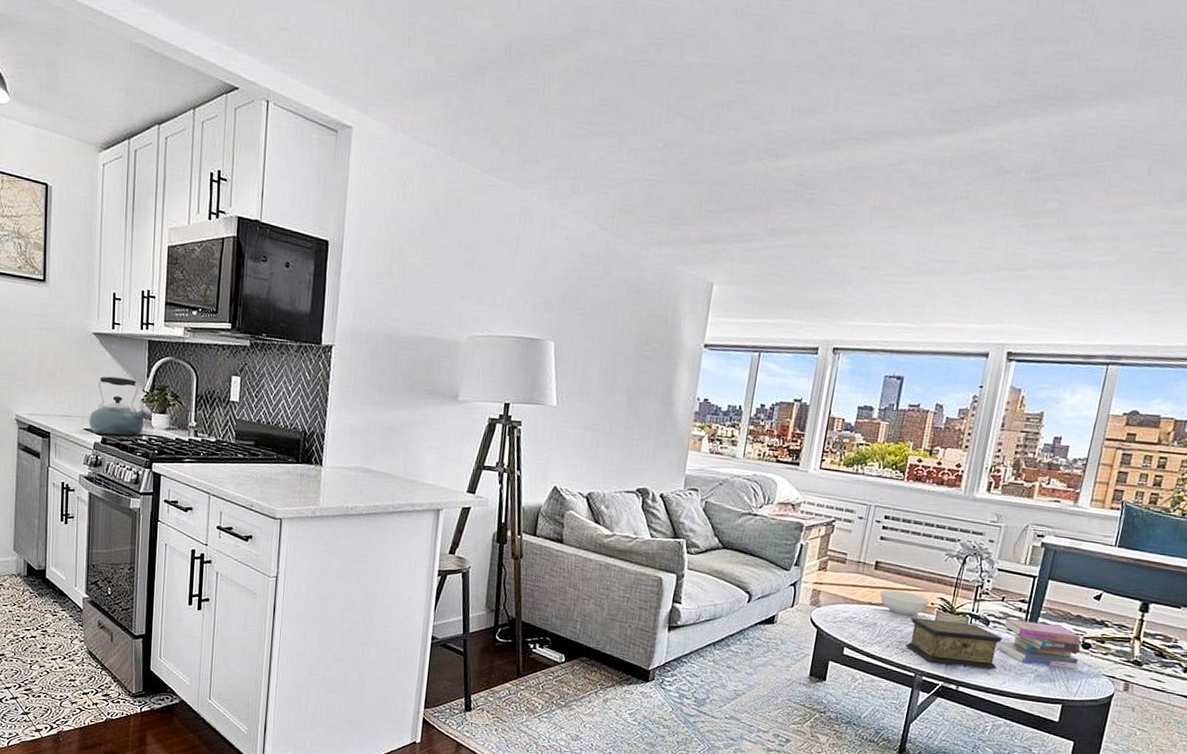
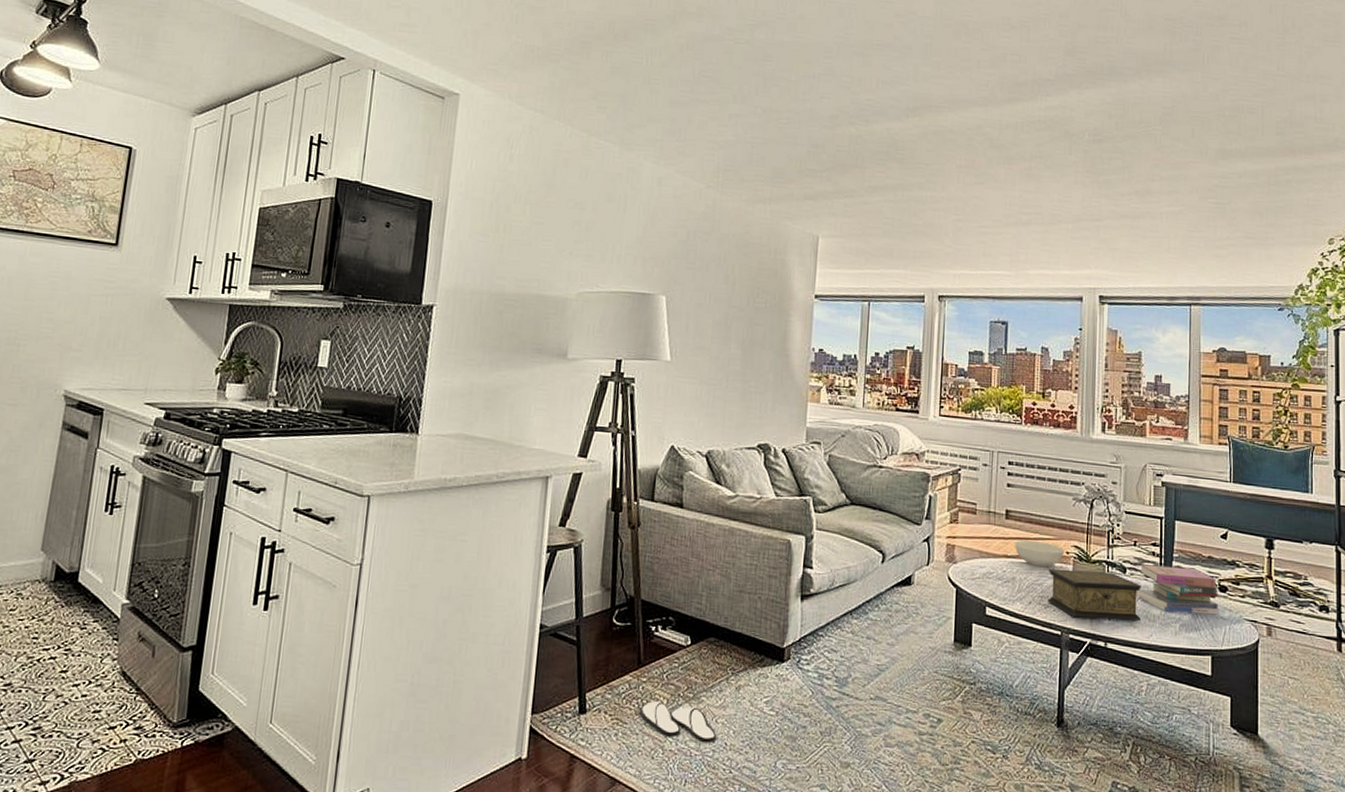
kettle: present [89,376,152,438] -> none [151,344,227,411]
slippers: none [518,706,585,742] -> present [640,701,717,742]

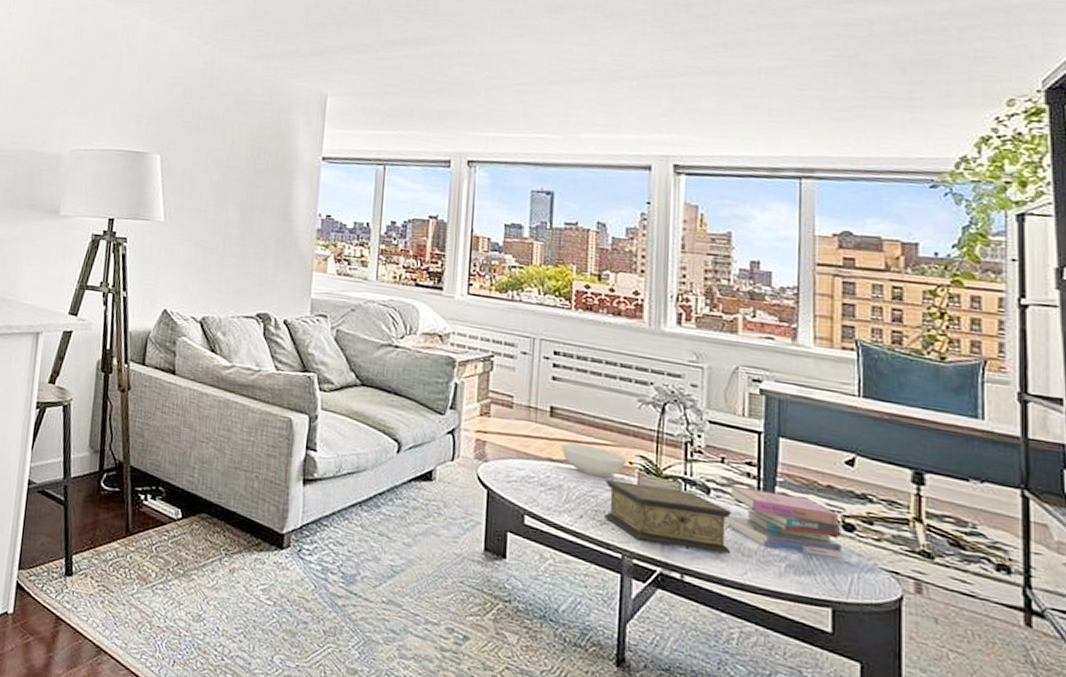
slippers: present [640,701,717,742] -> none [127,572,209,625]

